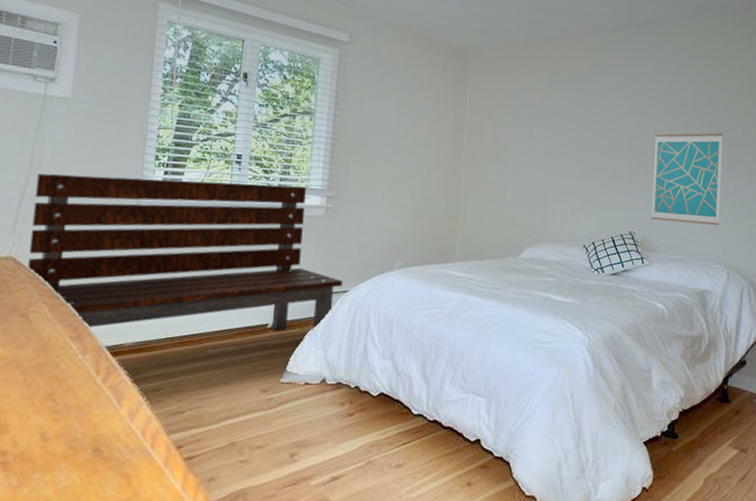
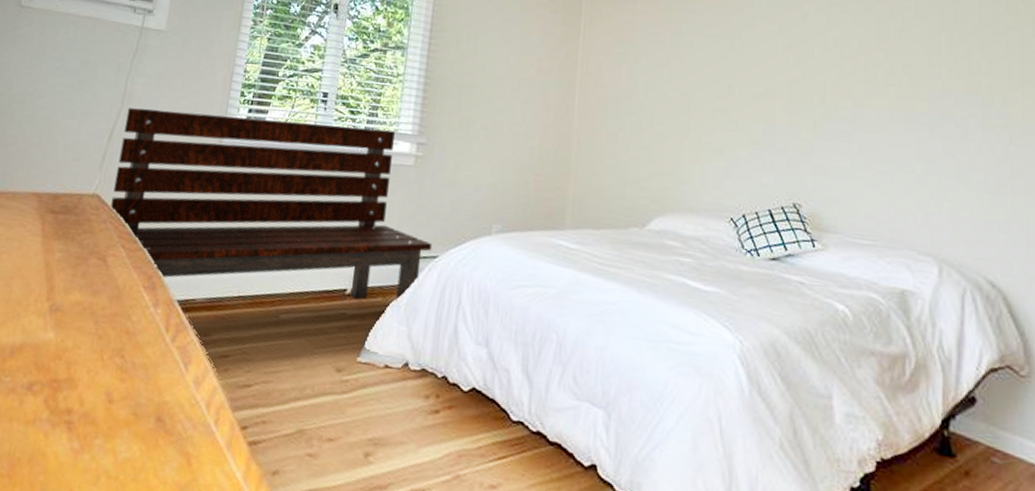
wall art: present [651,133,724,226] -> none [823,78,923,203]

